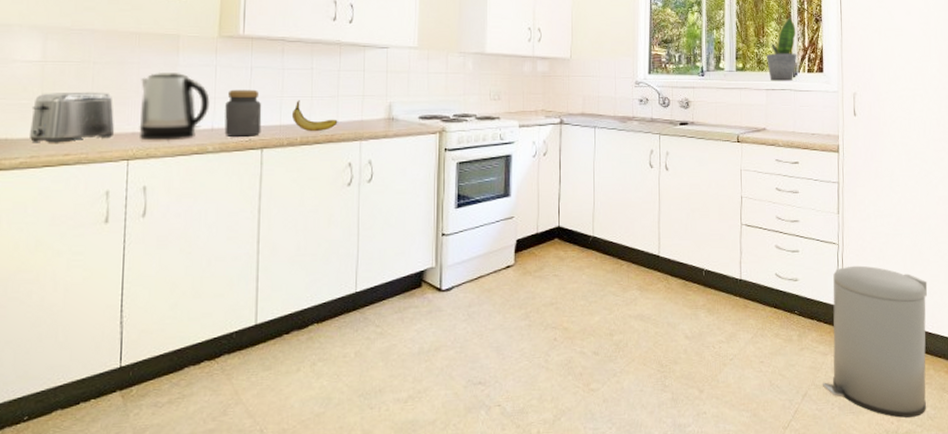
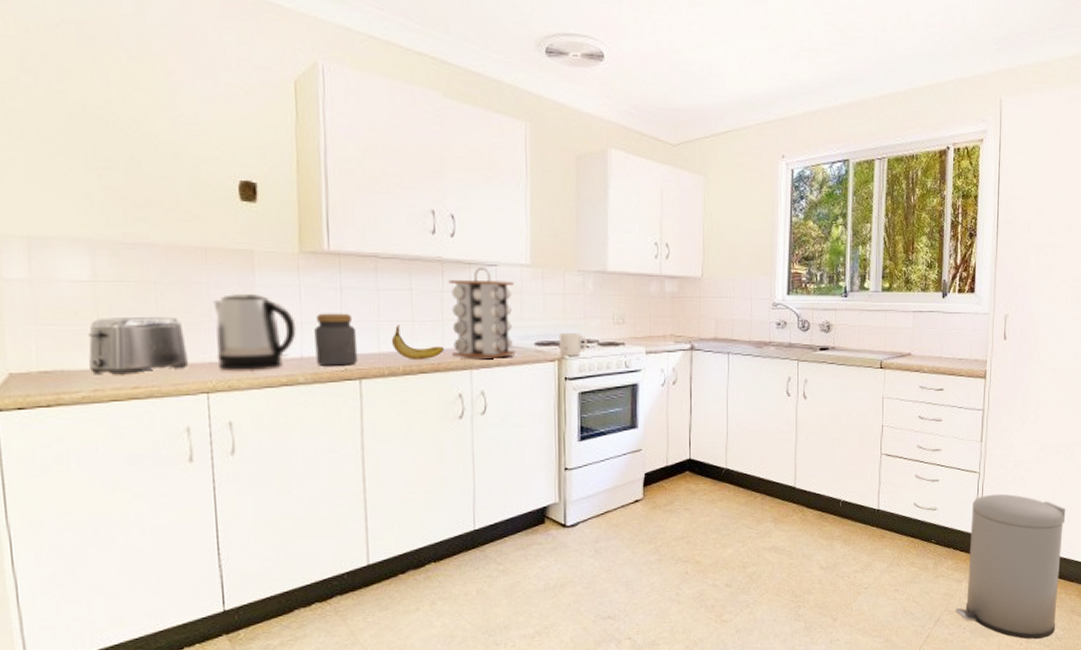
spice rack: none [343,50,402,132] -> present [448,267,516,360]
mug: none [440,108,466,129] -> present [558,333,587,356]
potted plant: present [765,17,797,82] -> none [914,231,948,303]

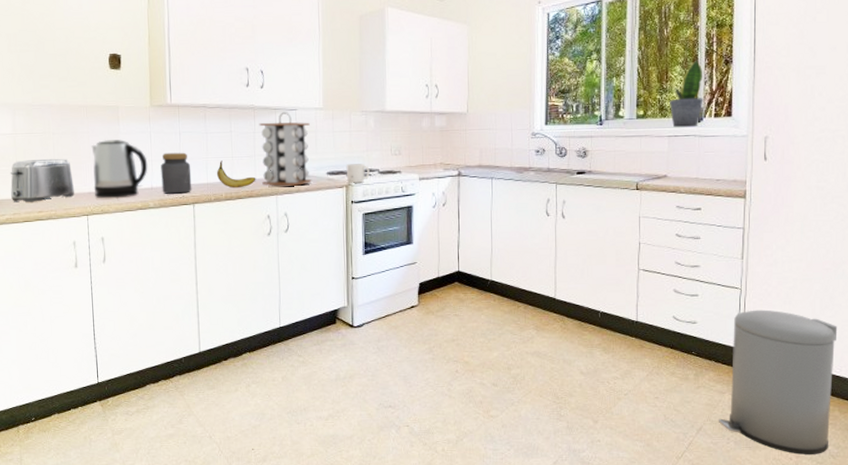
potted plant: none [914,231,948,303] -> present [669,59,703,128]

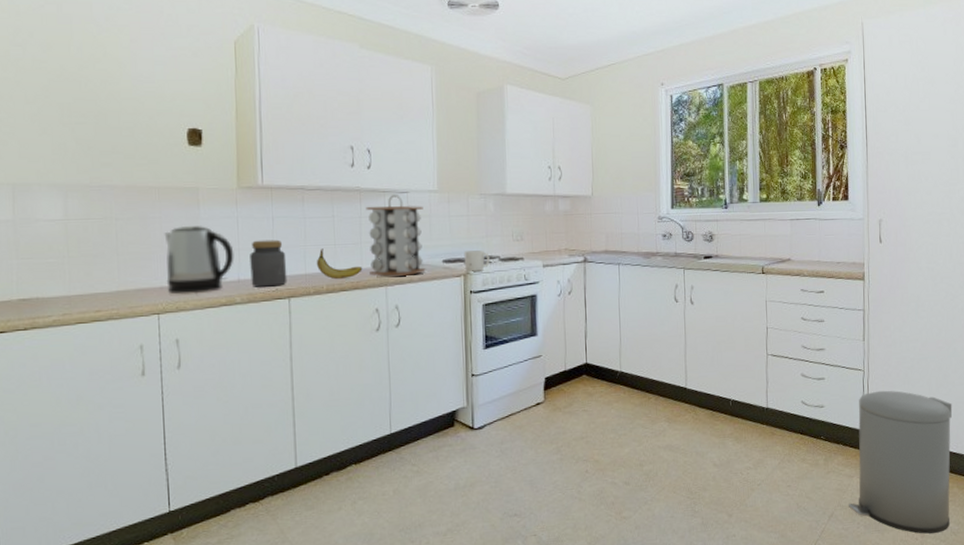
toaster: present [10,158,75,203] -> none [59,248,143,301]
potted plant: present [669,59,703,128] -> none [790,144,822,212]

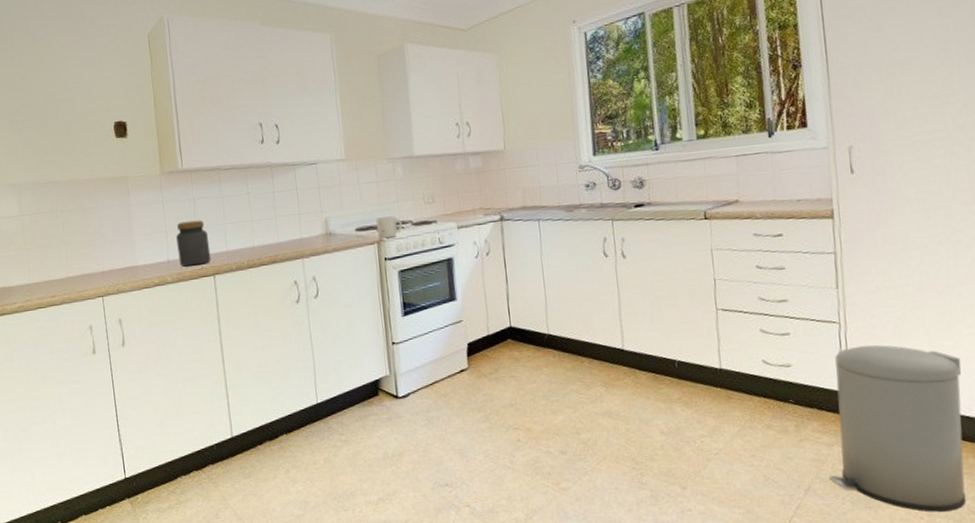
kettle: present [164,225,234,295] -> none [101,212,163,278]
fruit: present [316,248,363,280] -> none [235,225,279,255]
spice rack: present [365,195,426,278] -> none [277,167,340,250]

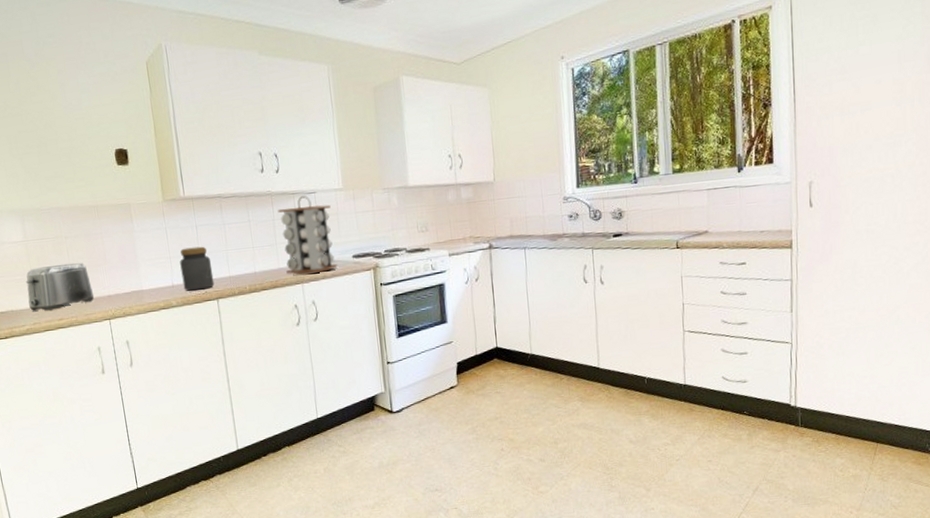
toaster: none [19,237,88,288] -> present [25,262,95,312]
spice rack: none [277,167,340,250] -> present [277,195,338,275]
mug: present [375,216,403,239] -> none [371,243,397,265]
pedal bin: present [828,345,966,512] -> none [774,362,895,507]

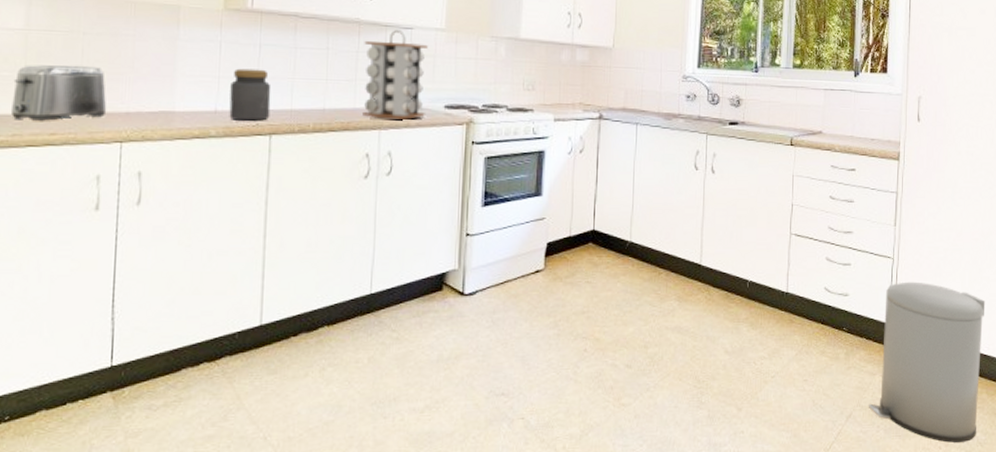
pedal bin: none [774,362,895,507] -> present [868,281,986,443]

